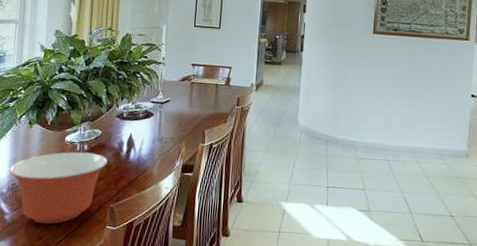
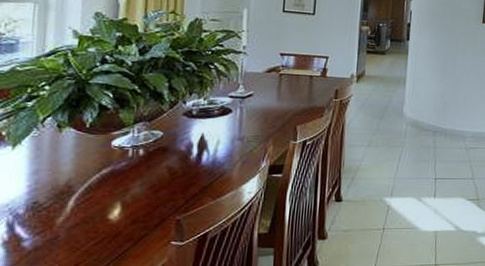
mixing bowl: present [9,152,108,225] -> none [28,158,173,248]

